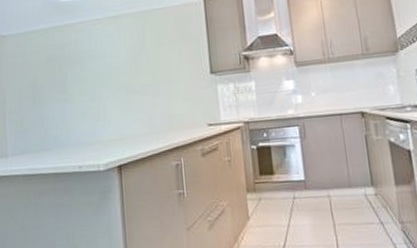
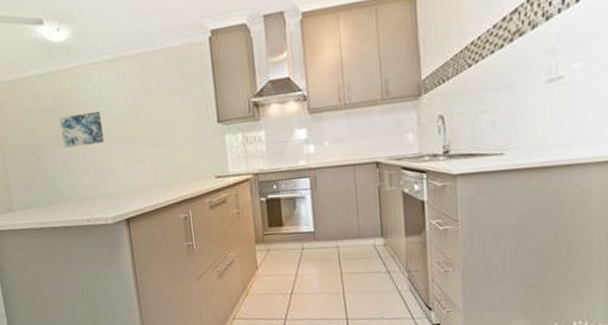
wall art: none [61,61,102,96] -> present [59,111,104,149]

